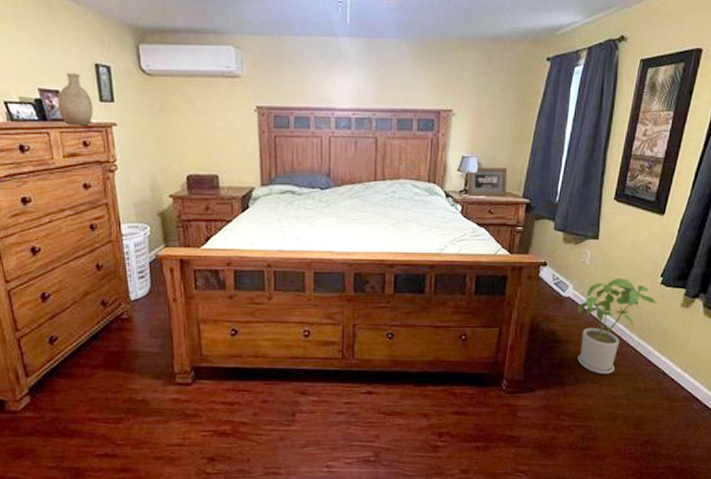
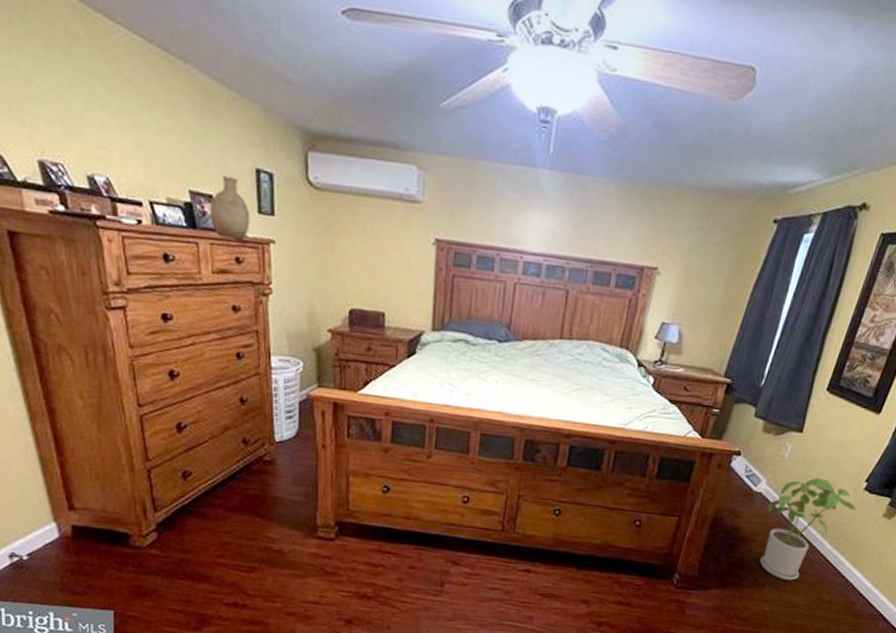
picture frame: present [467,167,507,196] -> none [662,337,711,373]

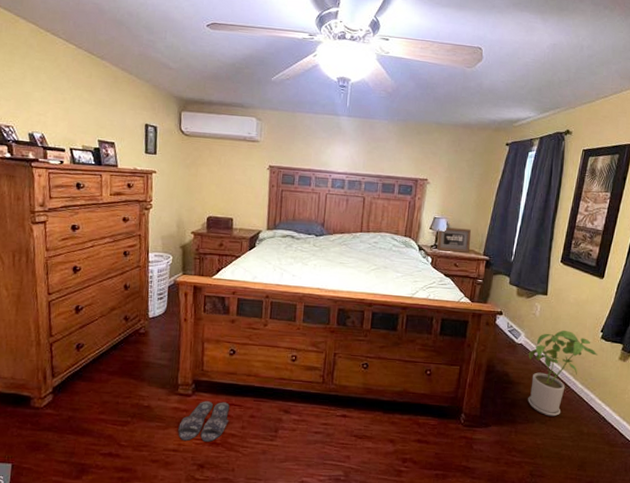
decorative vase: present [209,174,251,240] -> none [111,129,140,172]
slippers: none [319,547,383,596] -> present [178,401,229,443]
picture frame: none [662,337,711,373] -> present [437,227,471,253]

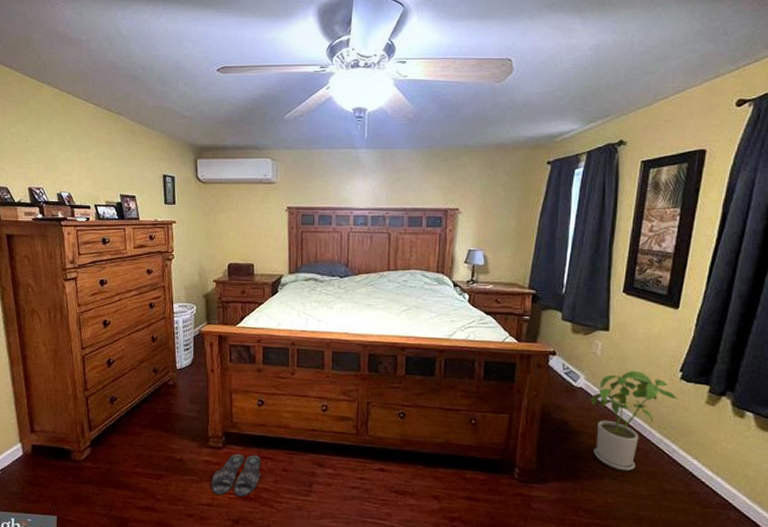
picture frame: present [437,227,471,253] -> none [474,260,512,287]

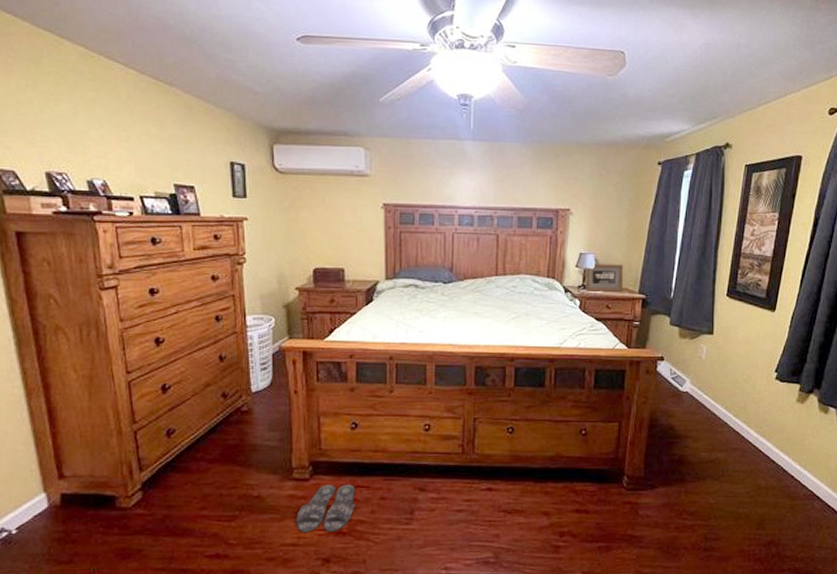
picture frame: none [474,260,512,287] -> present [585,264,623,292]
house plant: present [591,371,678,472] -> none [696,374,773,472]

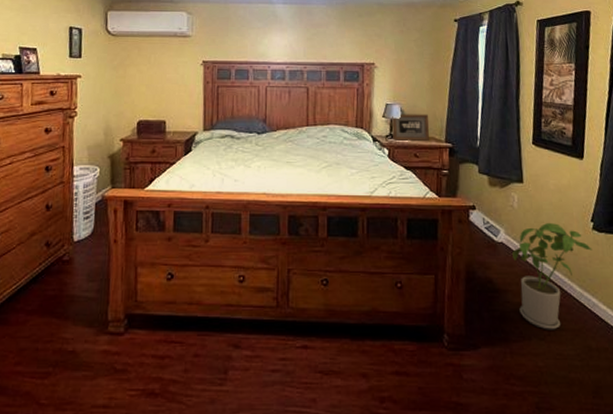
slippers: present [296,484,356,534] -> none [108,339,169,394]
house plant: none [696,374,773,472] -> present [512,223,593,330]

